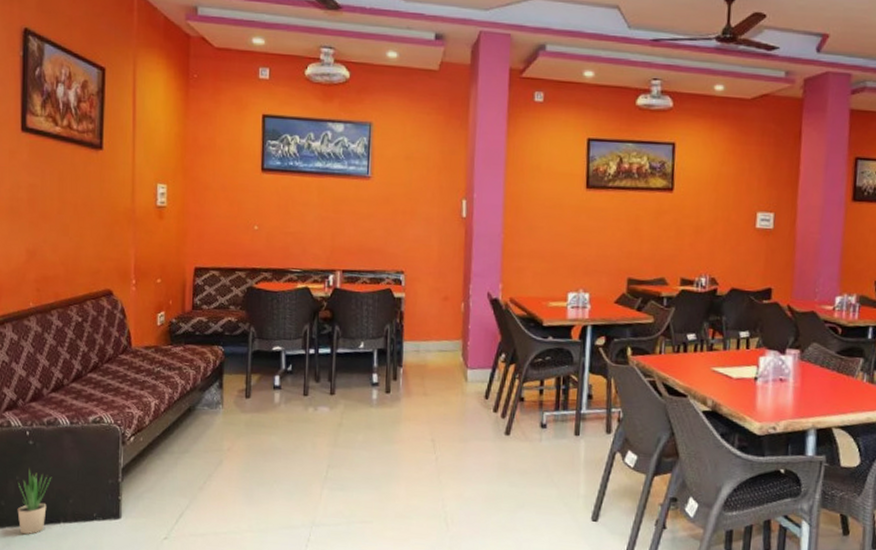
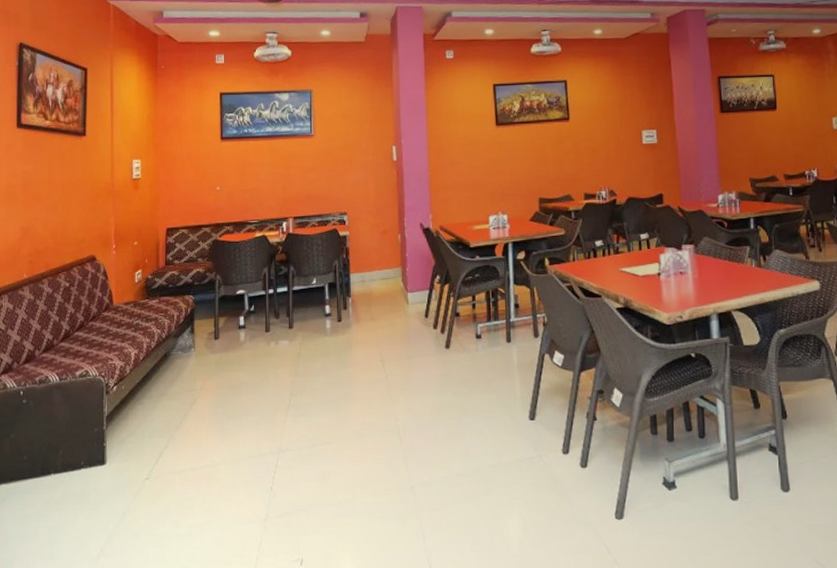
potted plant: present [17,468,52,535] -> none [12,425,44,489]

